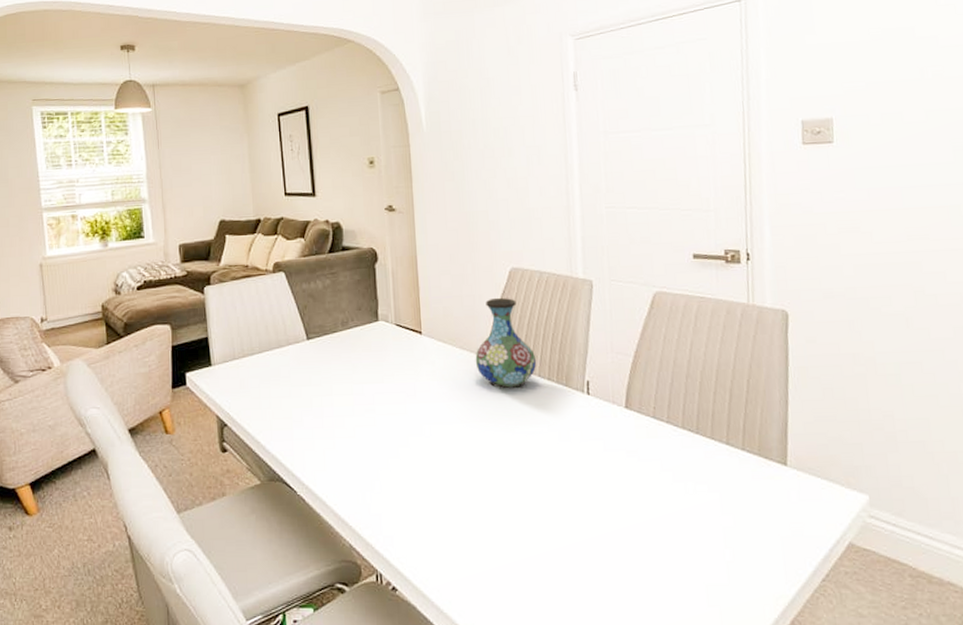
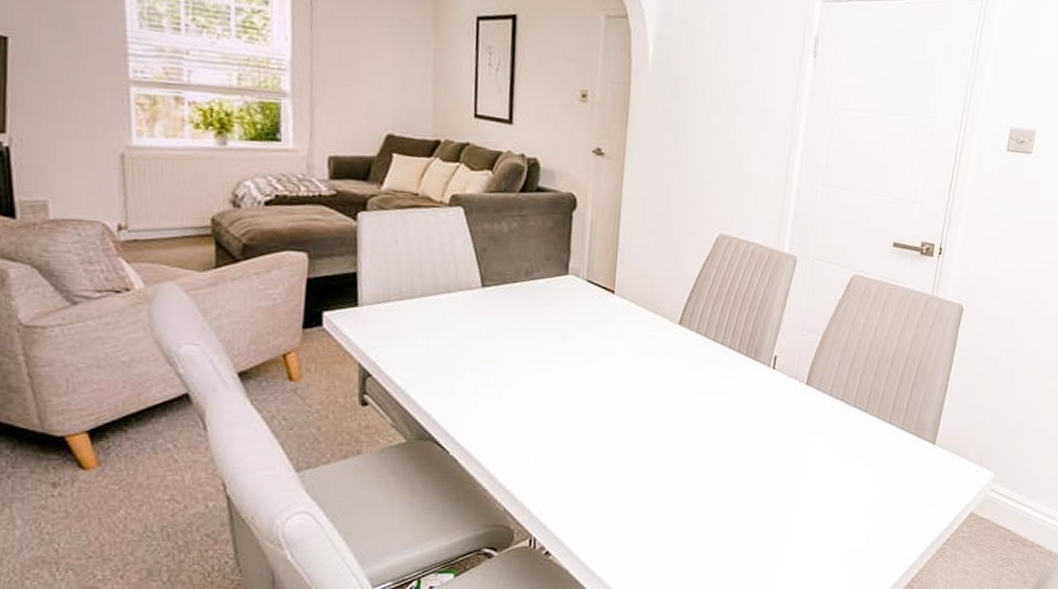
vase: present [475,297,537,389] -> none [667,263,730,358]

